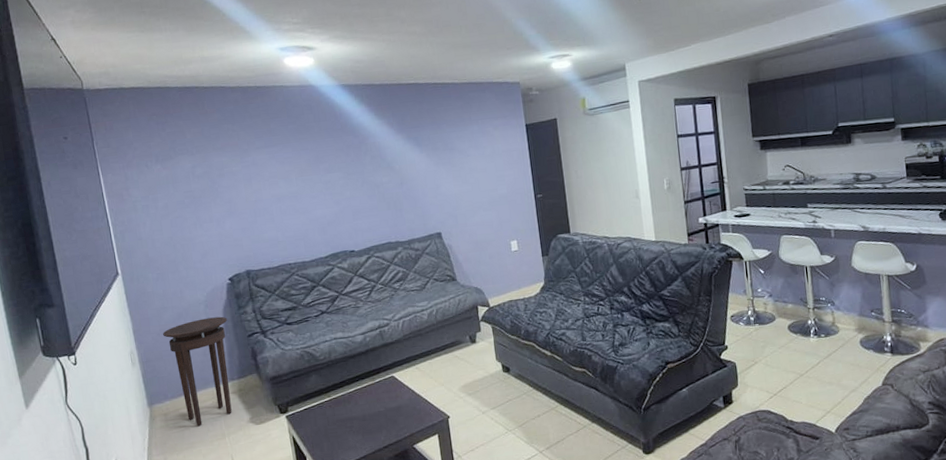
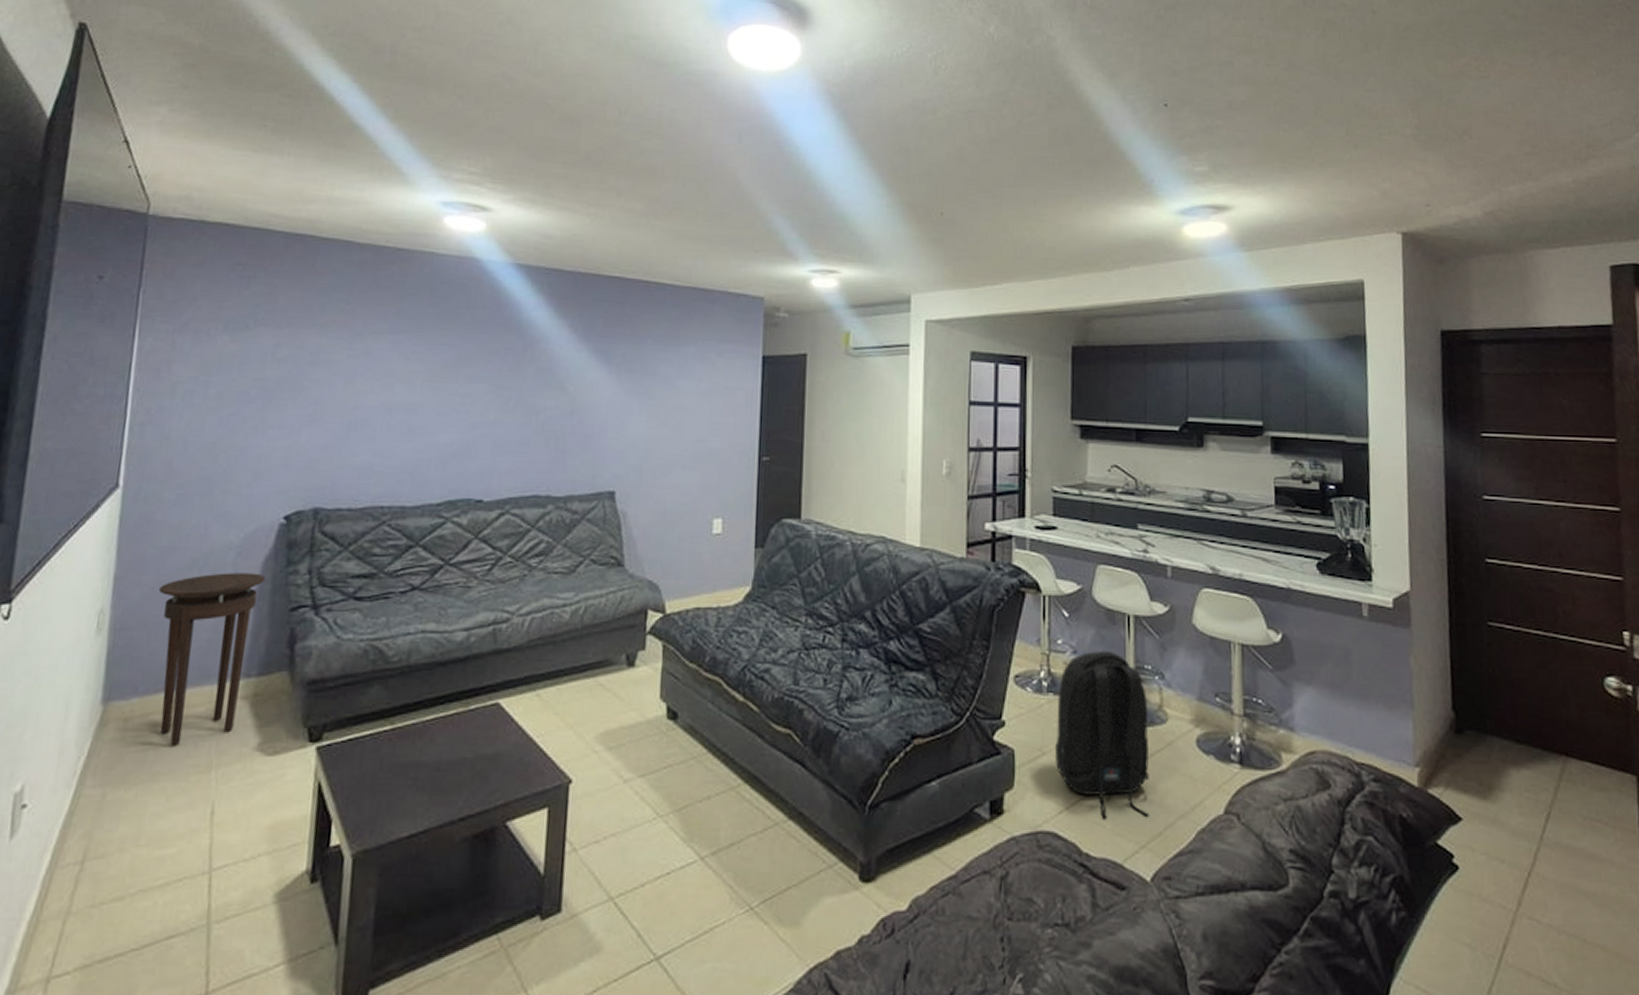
backpack: none [762,291,832,398] -> present [1055,650,1150,818]

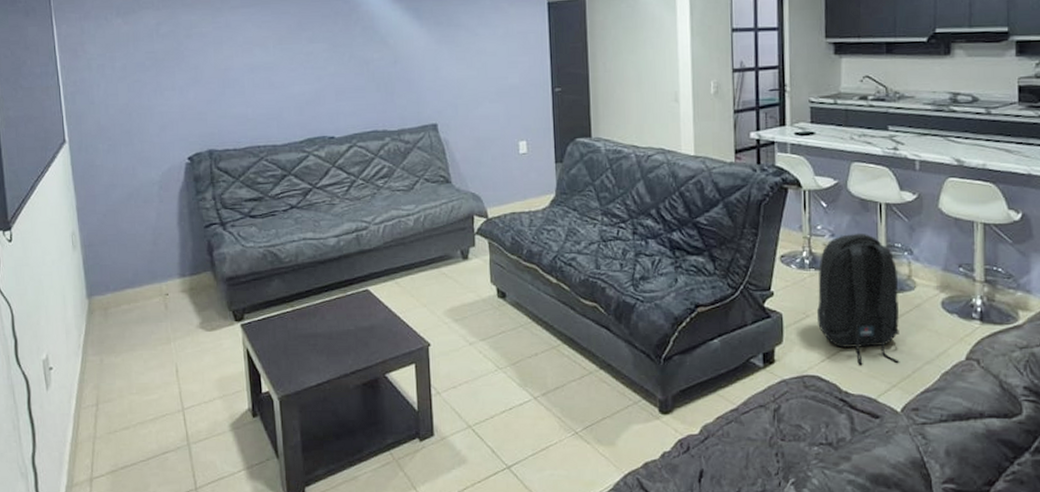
stool: present [159,573,265,747] -> none [110,201,183,327]

